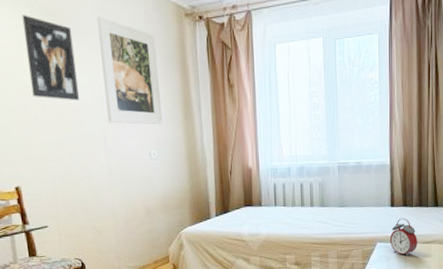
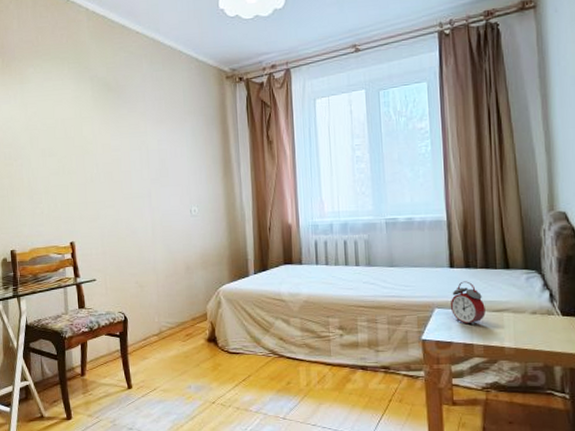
wall art: present [21,15,79,101] -> none [83,88,128,162]
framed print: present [96,16,163,125] -> none [146,85,204,183]

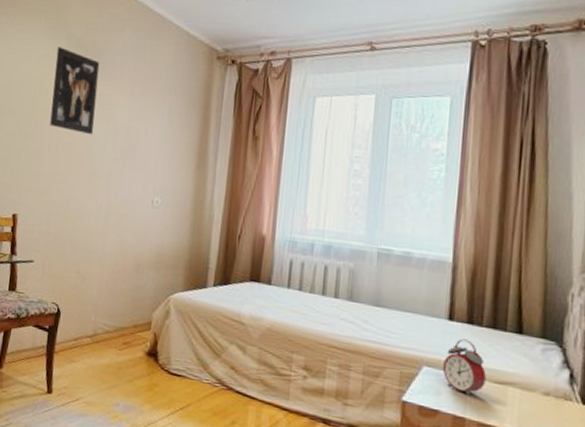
wall art: none [83,88,128,162] -> present [50,47,100,135]

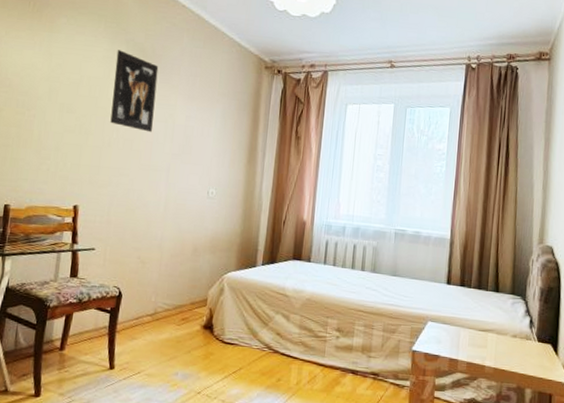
alarm clock: present [442,339,486,396] -> none [442,298,473,342]

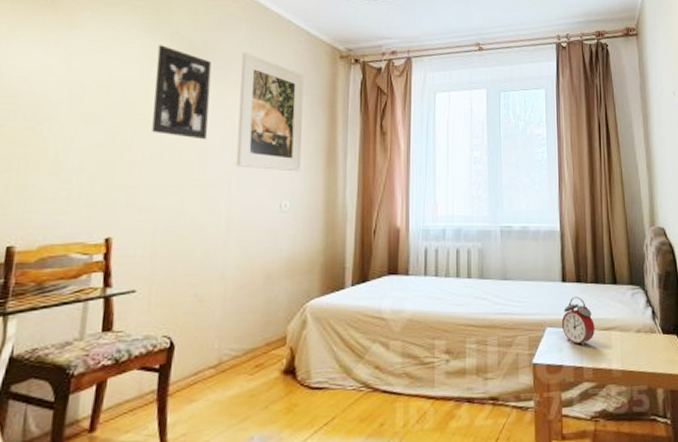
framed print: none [174,59,234,166] -> present [236,52,304,172]
alarm clock: none [442,298,473,342] -> present [561,296,595,346]

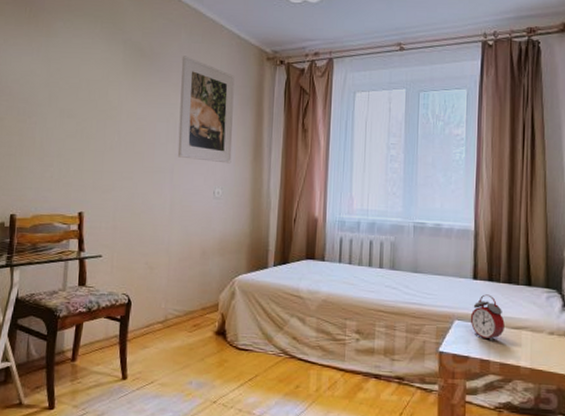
wall art: present [152,45,212,140] -> none [111,50,157,133]

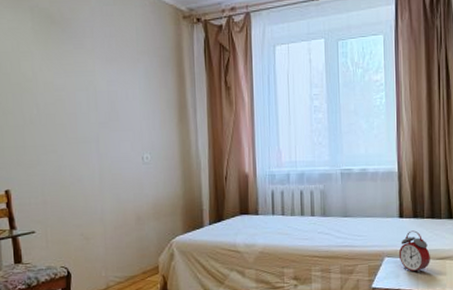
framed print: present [177,56,235,164] -> none [94,20,157,128]

